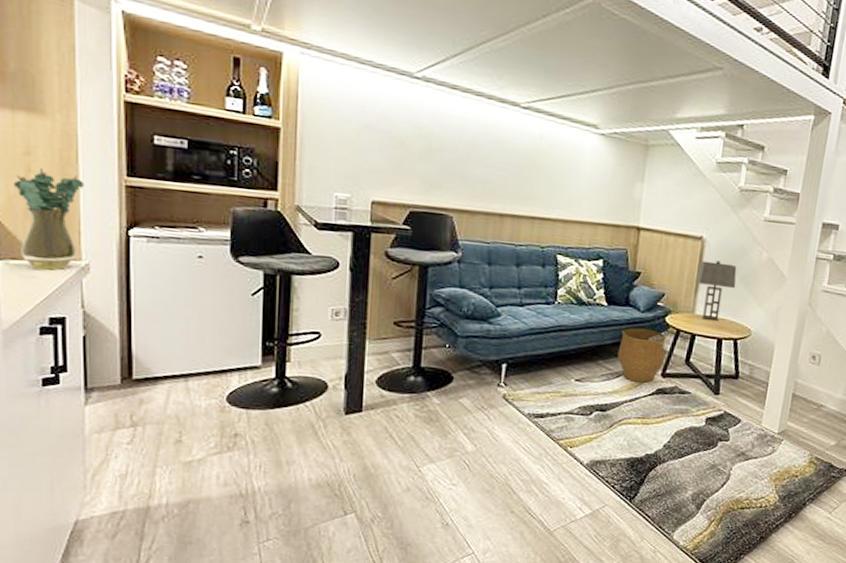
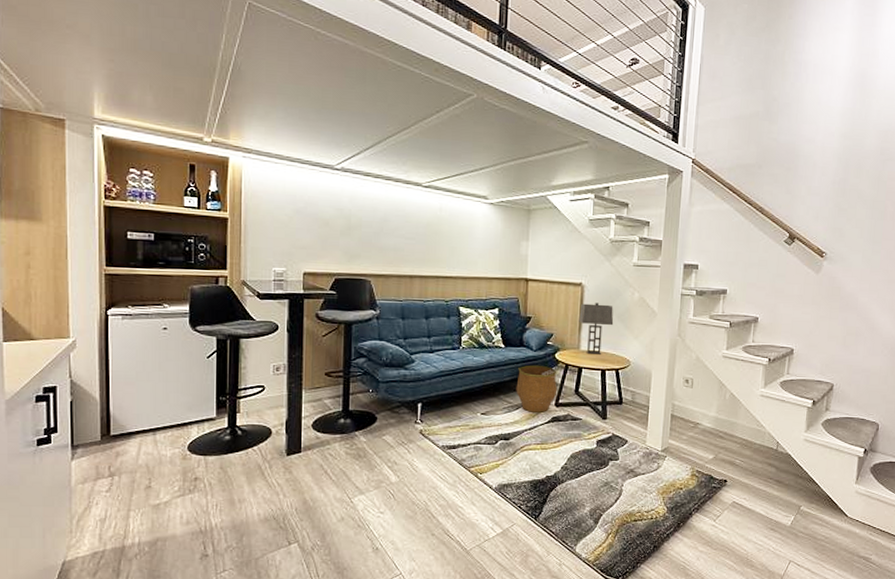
vase: present [14,168,84,271] -> none [17,265,72,349]

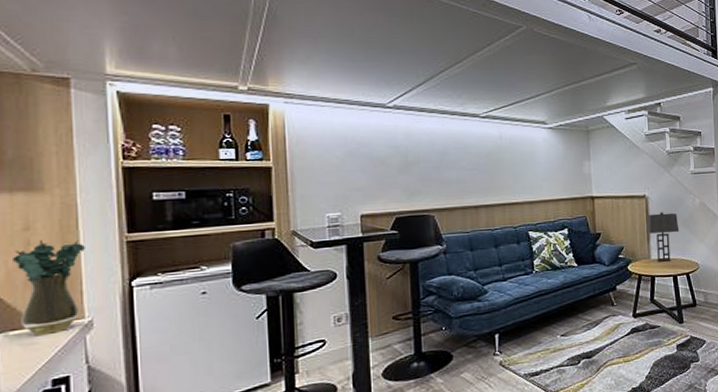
vase: none [17,265,72,349] -> present [13,239,85,337]
basket: present [516,364,558,414] -> none [593,278,634,327]

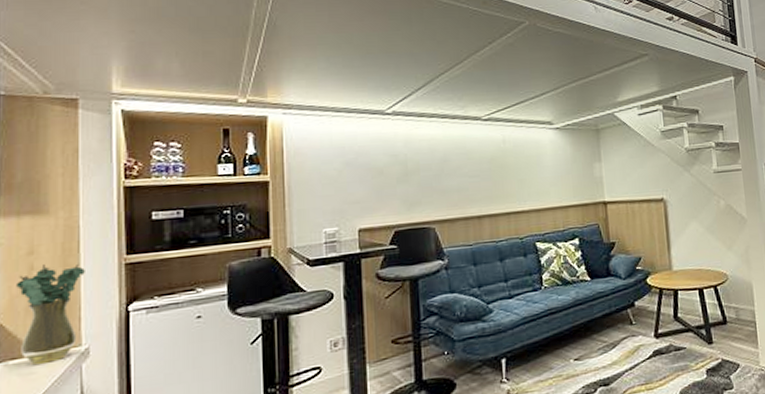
table lamp: present [646,212,680,263] -> none [665,217,704,275]

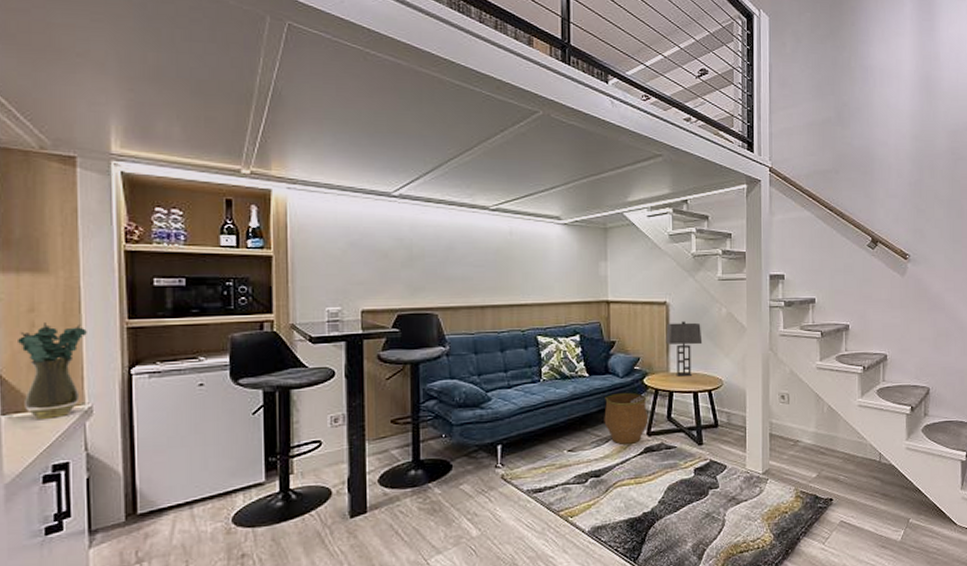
basket: none [608,293,655,349] -> present [604,392,649,445]
table lamp: none [665,217,704,275] -> present [666,321,703,378]

